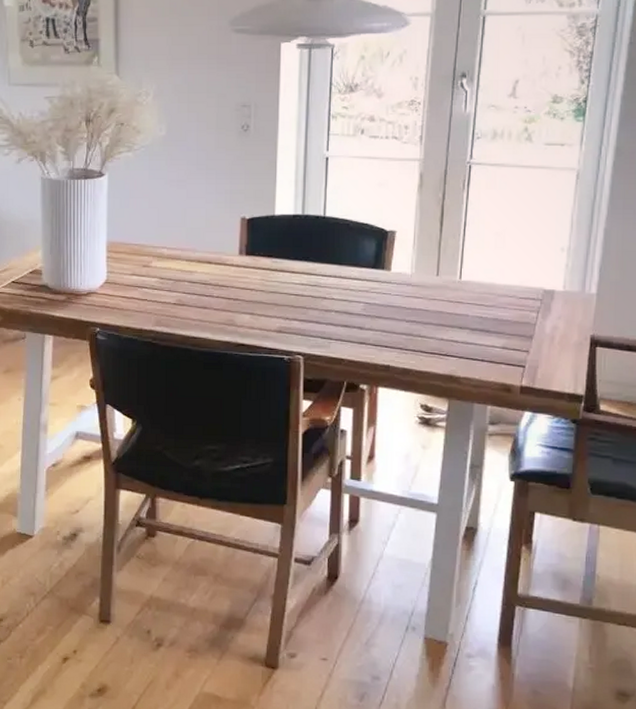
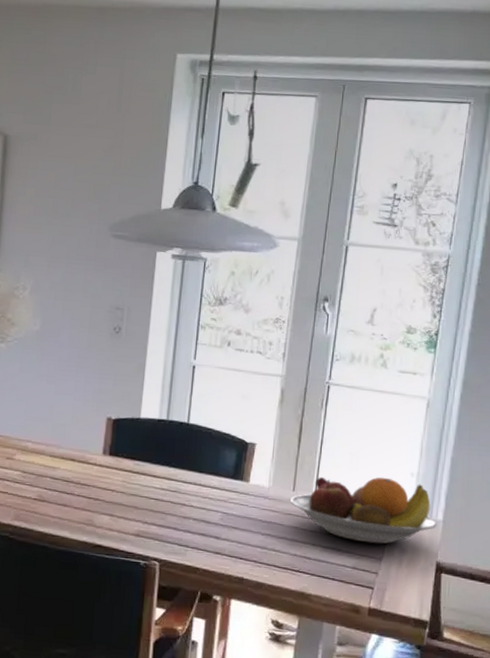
fruit bowl: none [434,254,591,322] -> present [290,476,437,544]

